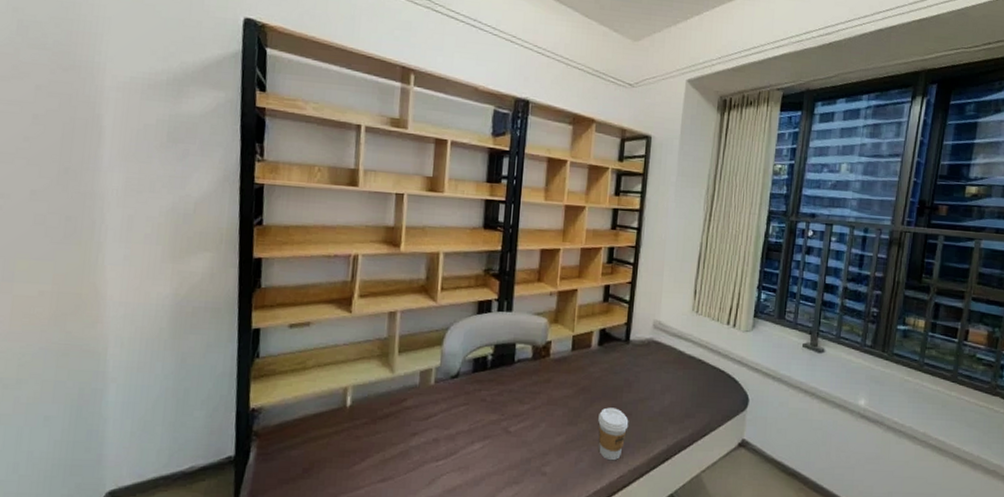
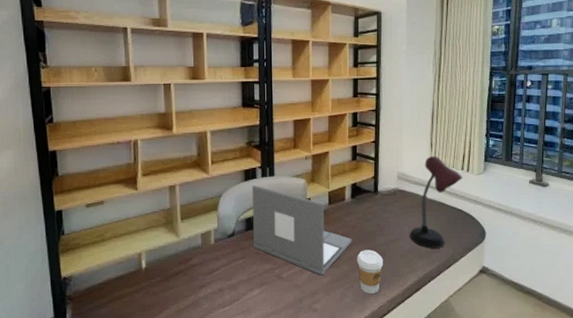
laptop: none [478,319,595,434] -> present [251,184,352,276]
desk lamp: none [661,305,728,413] -> present [409,156,463,248]

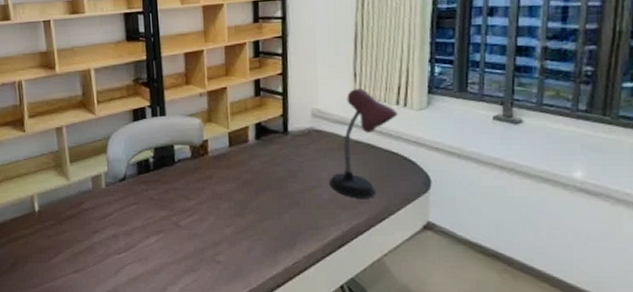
laptop: present [251,184,352,276] -> none [141,125,259,225]
coffee cup: present [357,249,384,295] -> none [265,198,298,248]

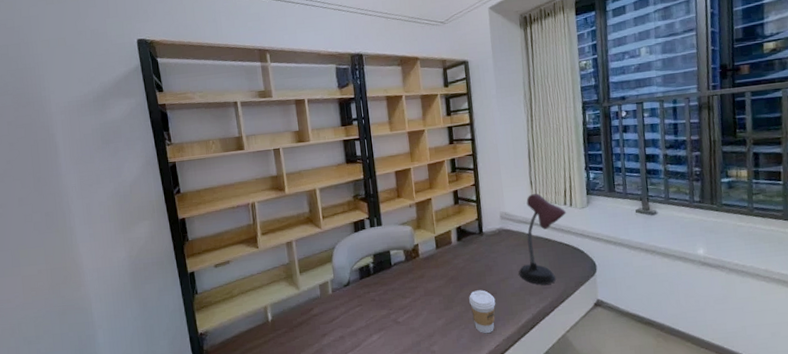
coffee cup: none [265,198,298,248] -> present [469,290,496,334]

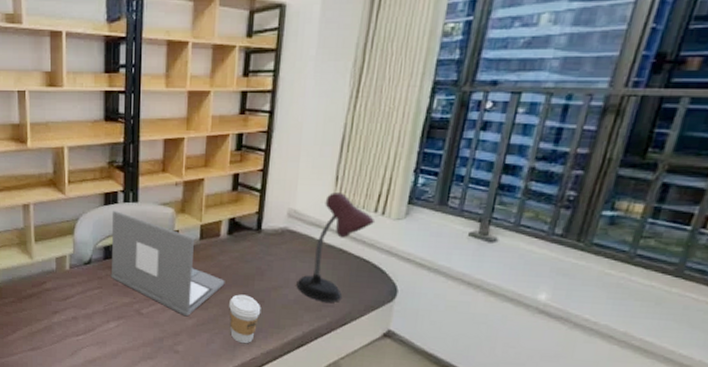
laptop: none [361,235,463,318] -> present [110,210,225,317]

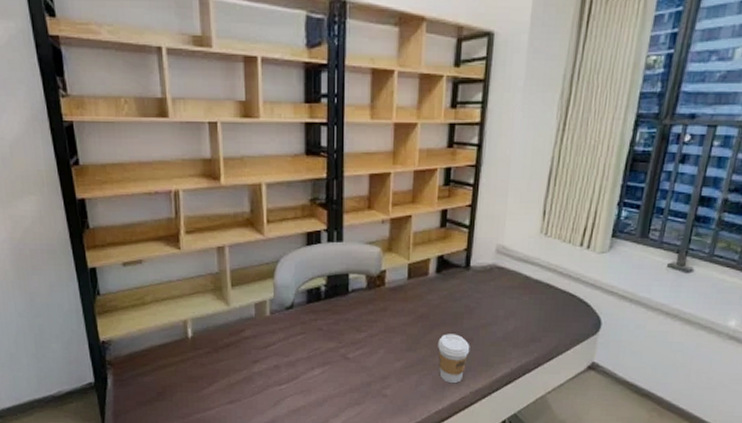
laptop: present [110,210,225,317] -> none [314,250,434,359]
desk lamp: present [296,193,376,303] -> none [505,227,581,338]

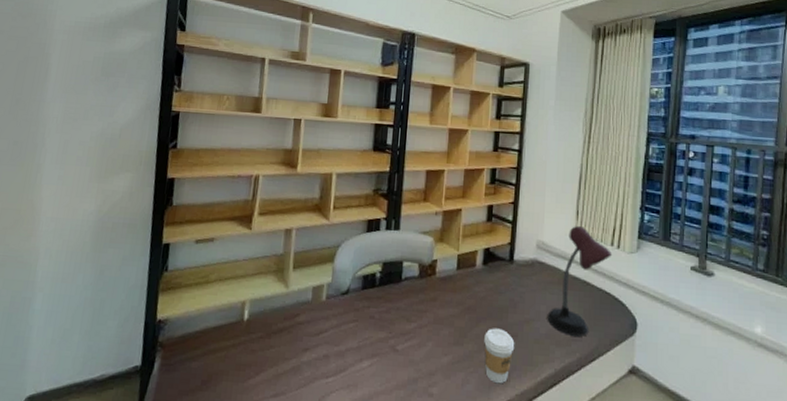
desk lamp: none [505,227,581,338] -> present [547,226,613,337]

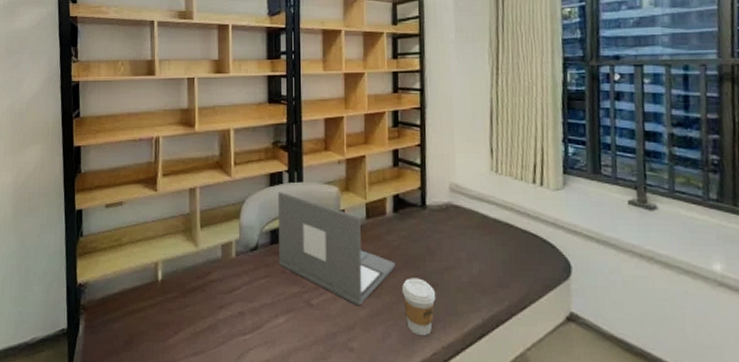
laptop: none [367,237,480,354] -> present [277,191,396,306]
desk lamp: present [547,226,613,337] -> none [468,165,536,283]

